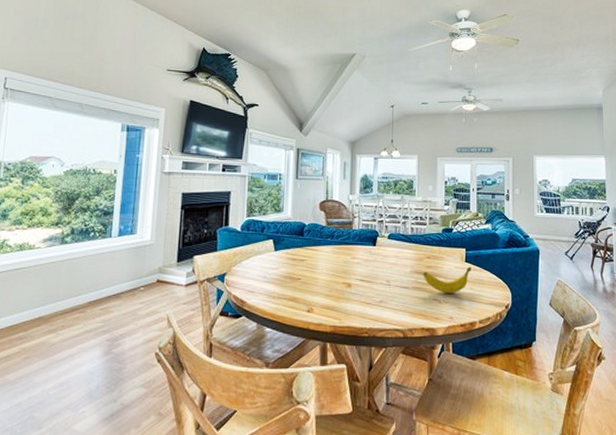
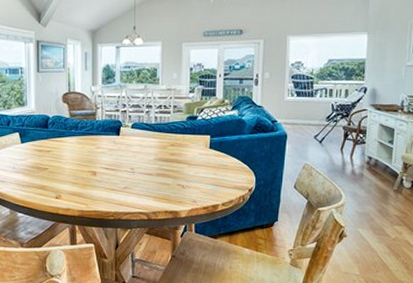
banana: present [423,266,471,294] -> none [167,153,216,179]

